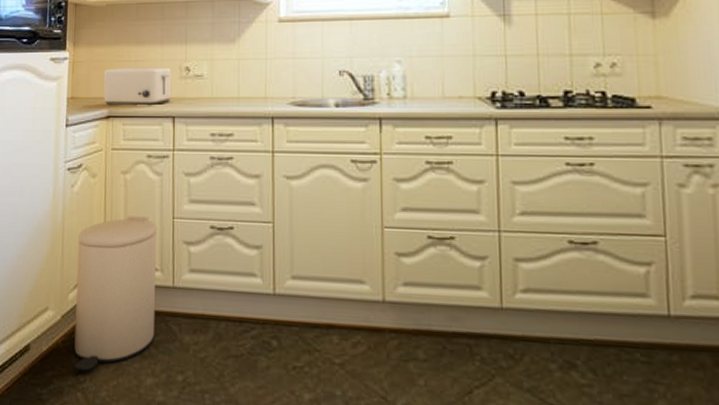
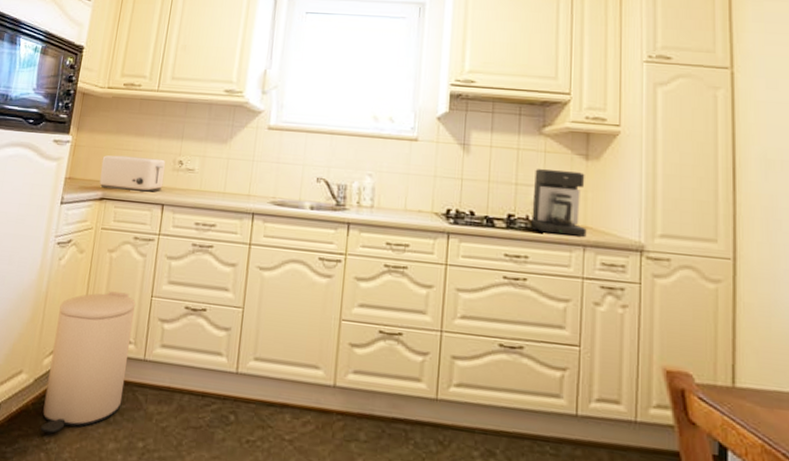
coffee maker: none [591,34,662,110] -> present [530,169,587,238]

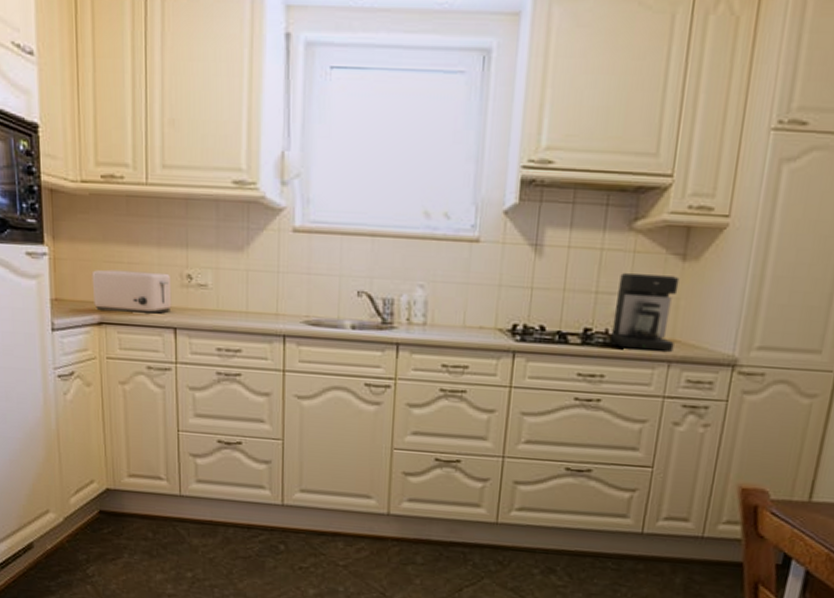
pedal bin: present [40,291,136,434] -> none [76,426,163,568]

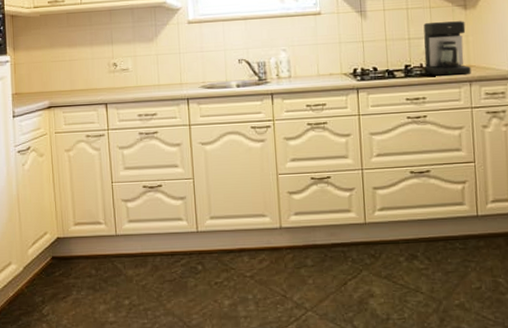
toaster: present [91,269,172,315] -> none [42,64,103,98]

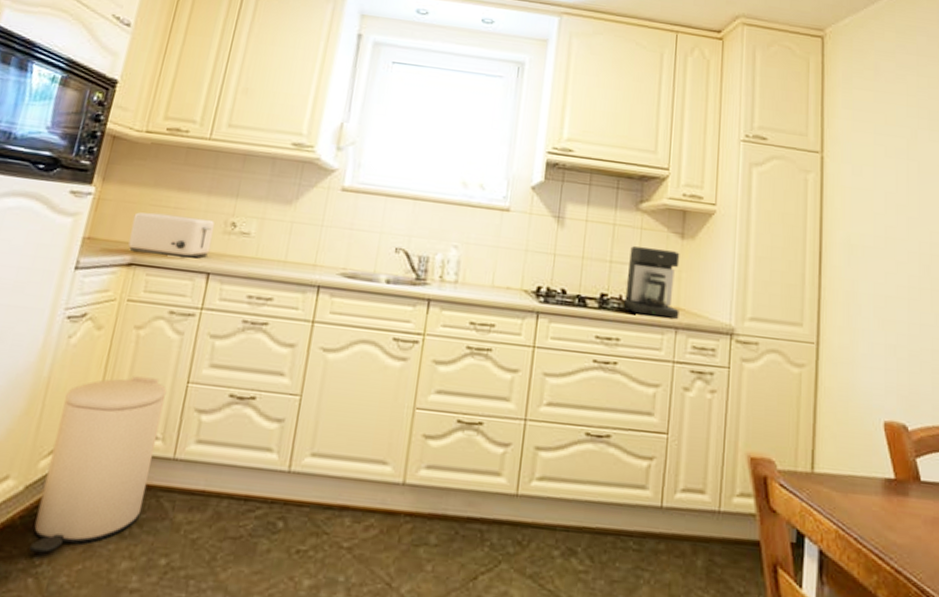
pedal bin: none [32,183,104,308] -> present [29,376,168,554]
toaster: none [42,64,103,98] -> present [128,212,215,259]

